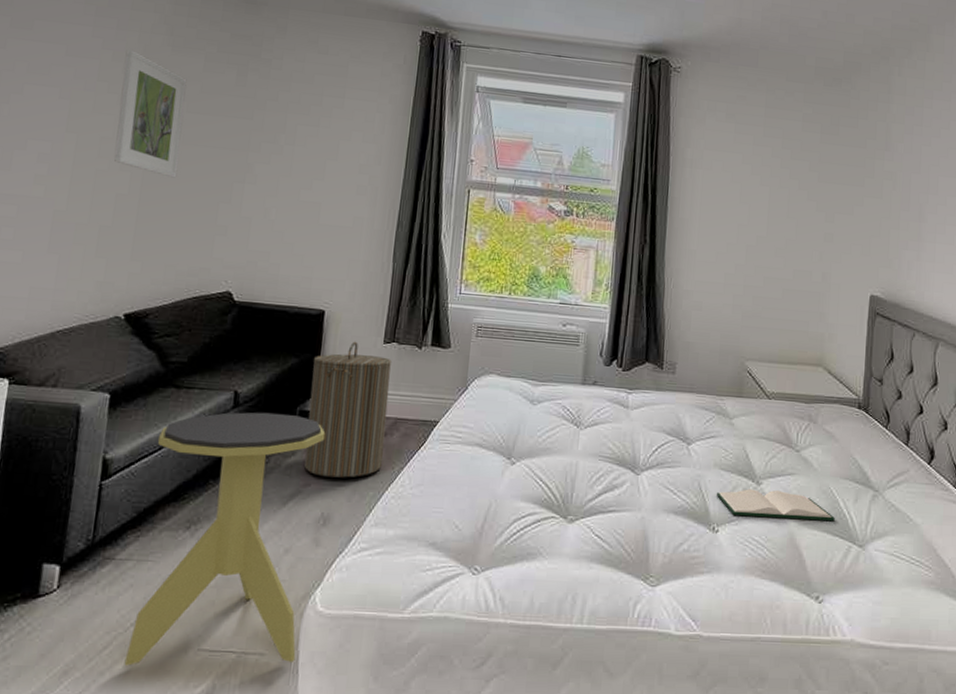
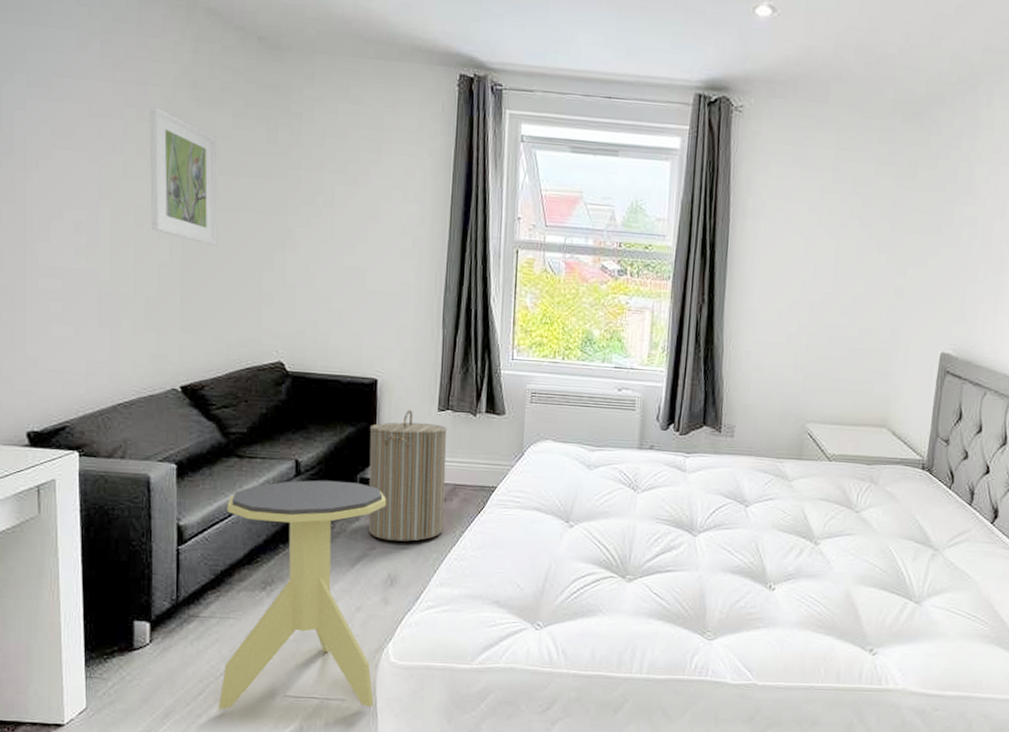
hardback book: present [716,489,835,522] -> none [773,549,893,580]

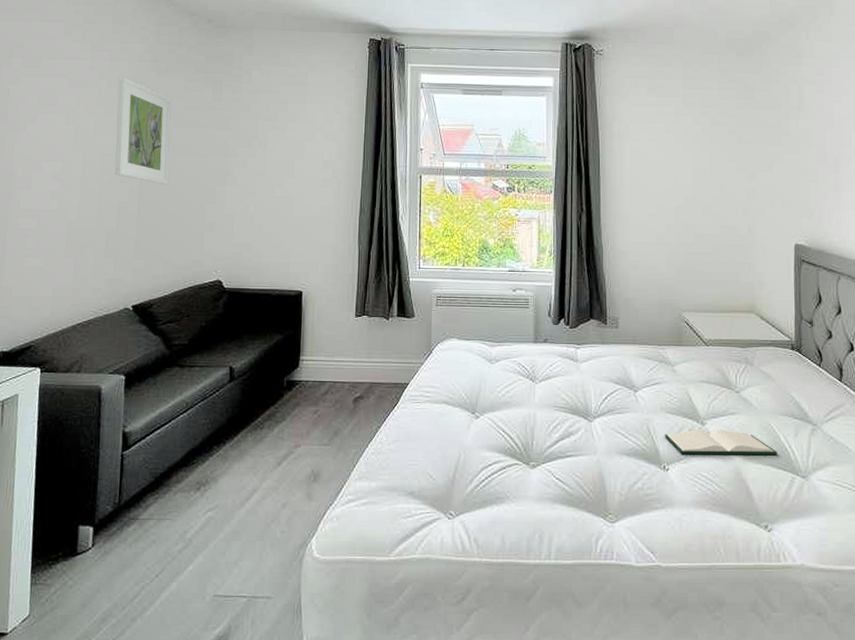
side table: present [218,480,387,709] -> none [152,384,310,612]
laundry hamper: present [368,409,447,542] -> none [293,316,363,438]
hardback book: none [773,549,893,580] -> present [664,429,777,456]

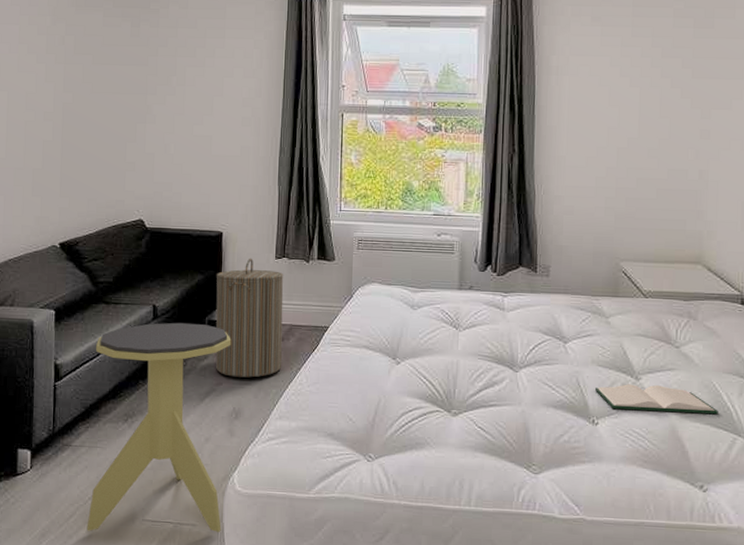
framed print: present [114,76,171,185] -> none [38,13,91,123]
side table: none [152,384,310,612] -> present [86,322,231,532]
laundry hamper: none [293,316,363,438] -> present [215,258,284,378]

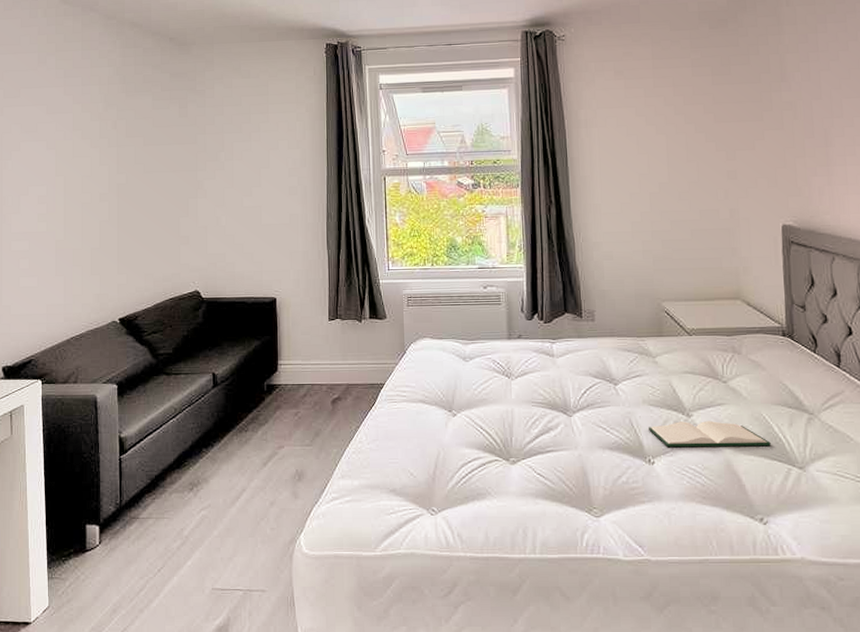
side table: present [86,322,231,532] -> none [157,388,291,604]
laundry hamper: present [215,258,284,378] -> none [272,321,342,439]

